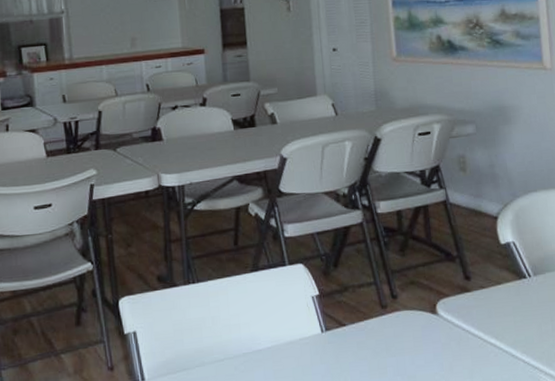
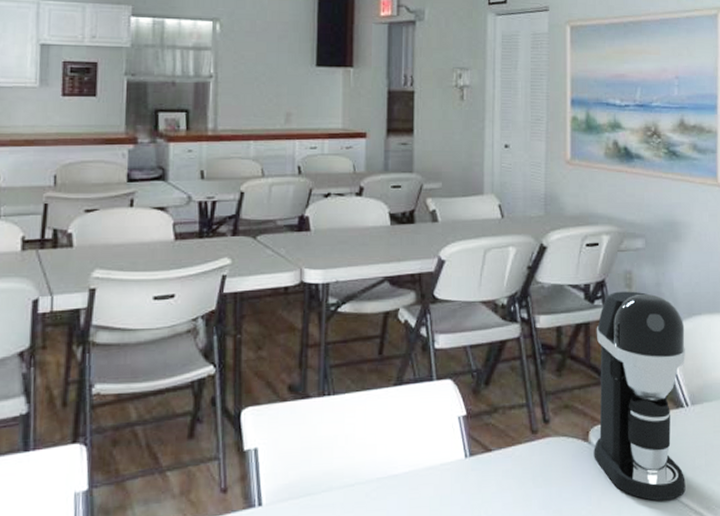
coffee maker: none [434,173,534,365] -> present [593,291,686,501]

